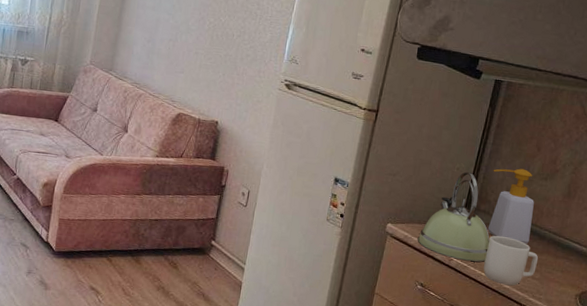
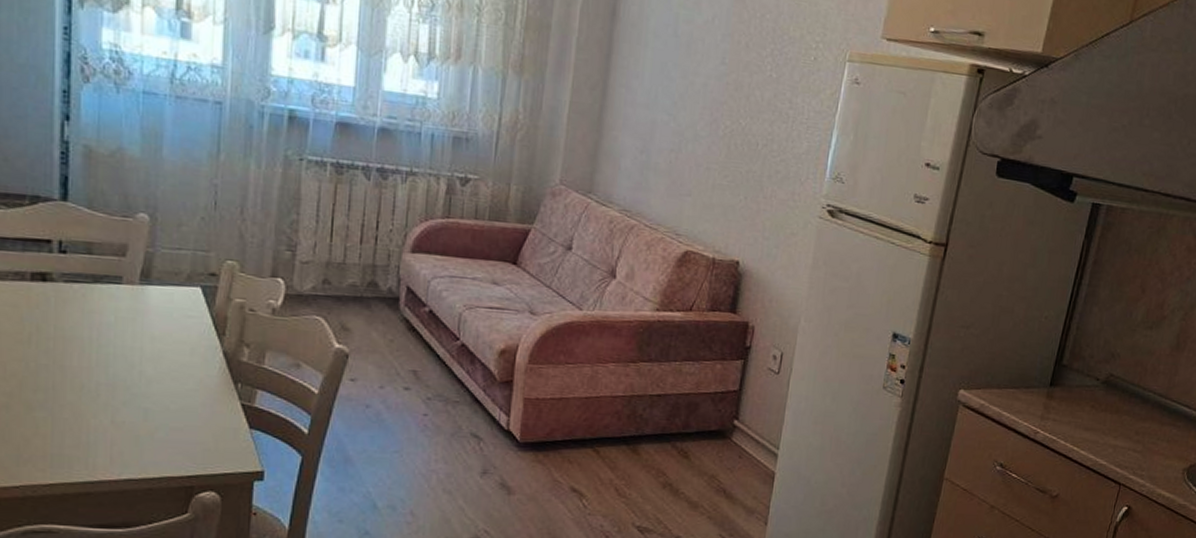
kettle: present [417,171,490,263] -> none [995,321,1084,435]
mug: present [483,235,539,286] -> none [1075,399,1141,462]
soap bottle: present [487,168,534,244] -> none [1081,315,1137,409]

